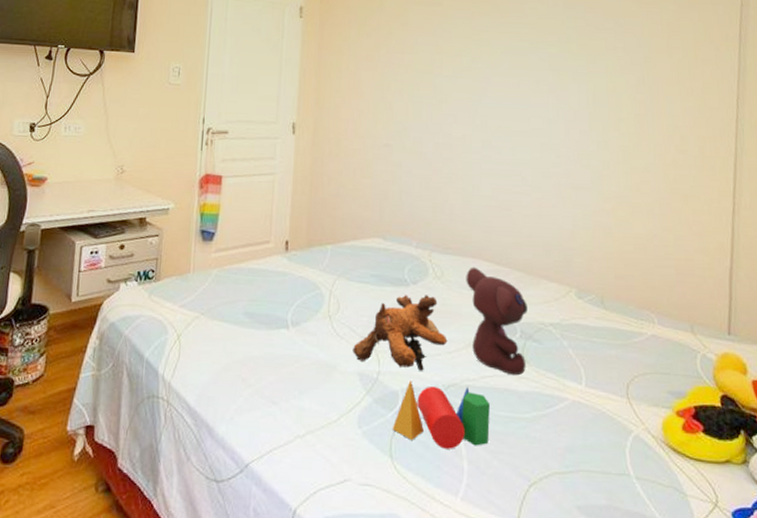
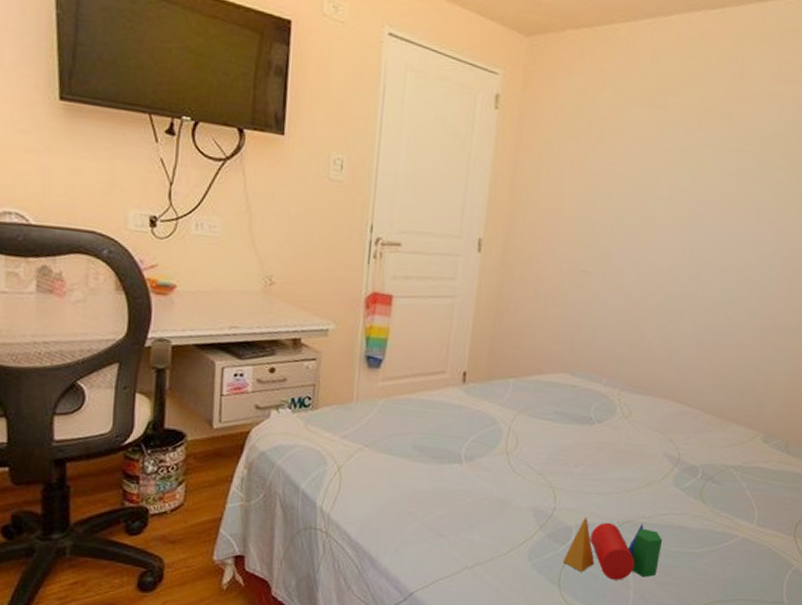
stuffed animal: present [353,294,448,371] -> none [528,432,628,508]
teddy bear: present [466,267,527,376] -> none [651,407,713,514]

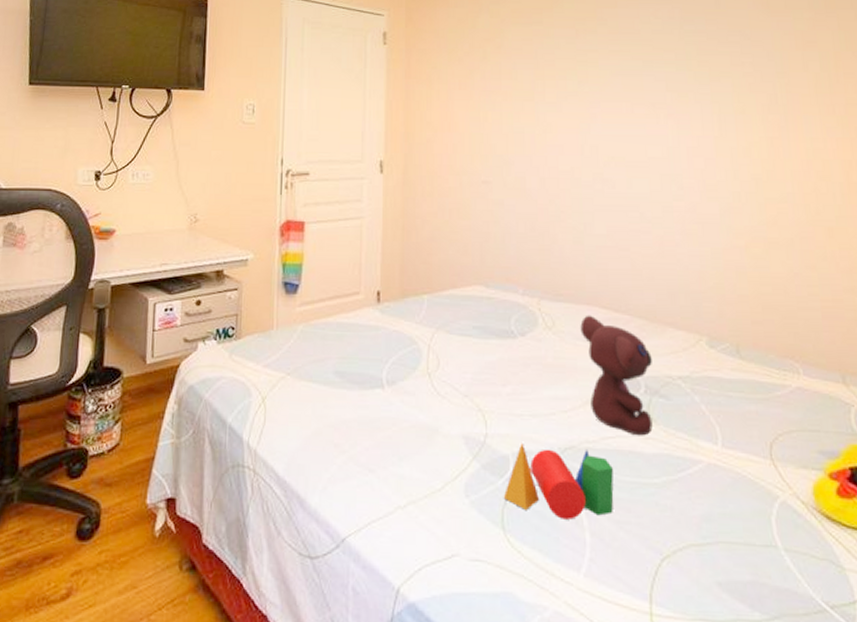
teddy bear: none [651,407,713,514] -> present [580,315,653,436]

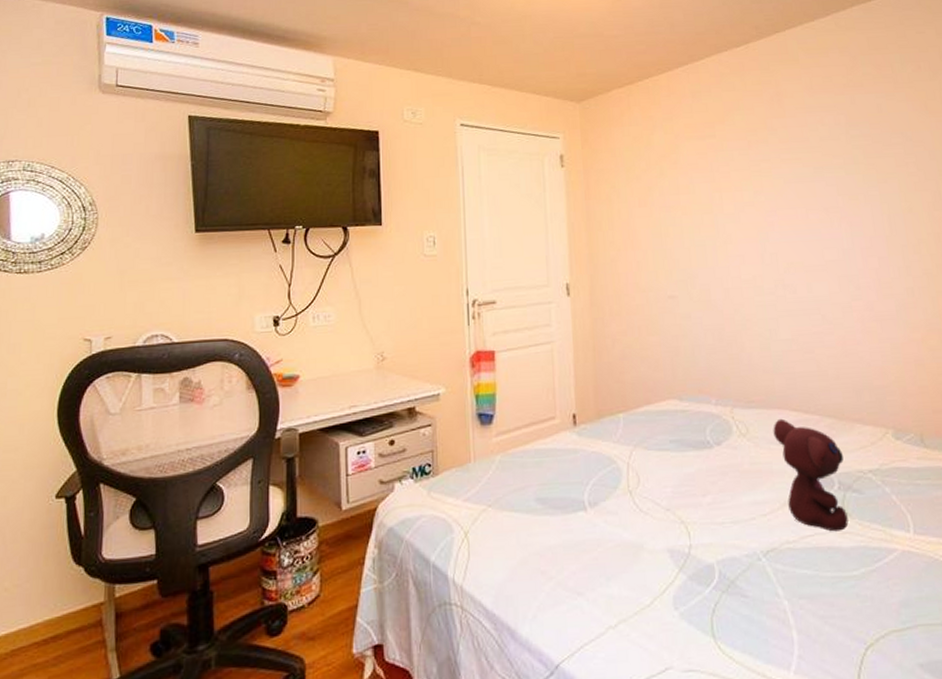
toy blocks: present [503,443,614,520] -> none [711,549,817,621]

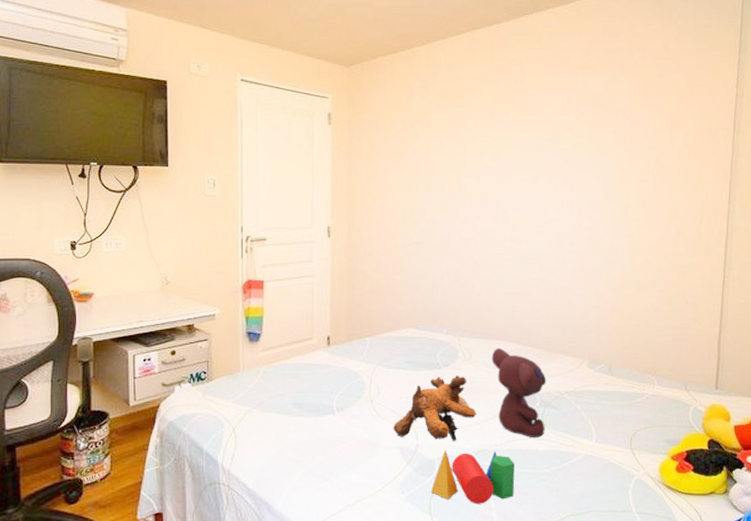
stuffed animal: none [659,455,761,539] -> present [393,375,477,441]
toy blocks: none [711,549,817,621] -> present [430,450,515,504]

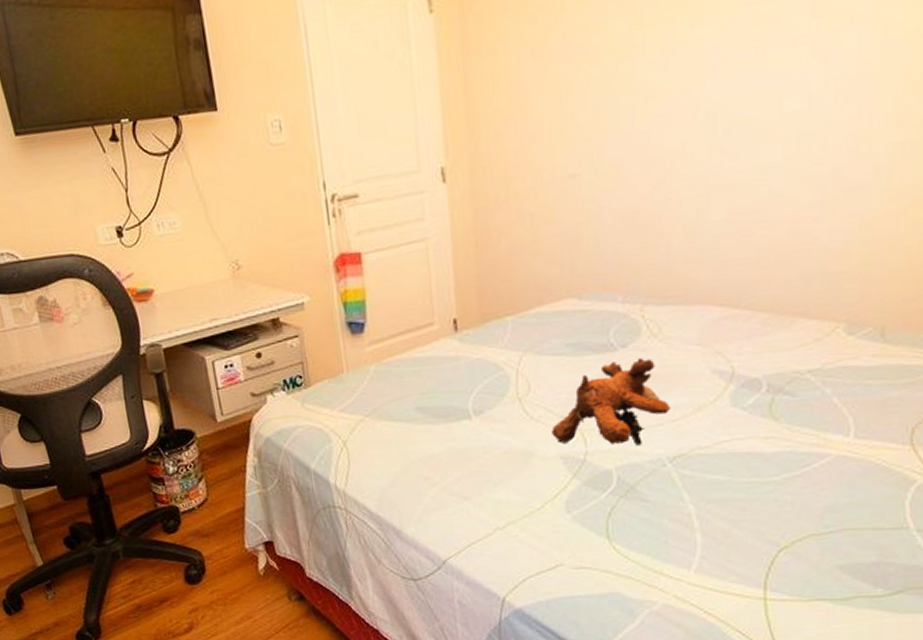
toy blocks: present [430,450,515,504] -> none [607,455,728,524]
teddy bear: present [492,347,546,438] -> none [691,315,777,437]

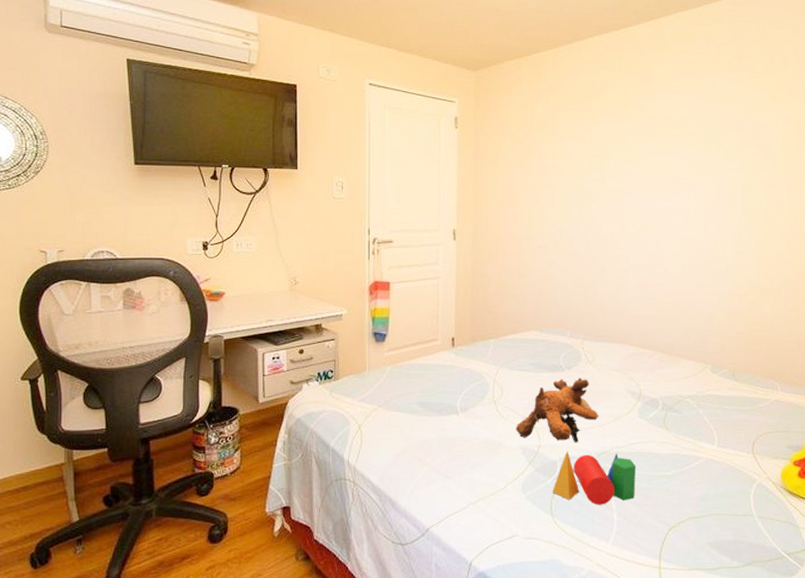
toy blocks: none [607,455,728,524] -> present [552,451,636,505]

